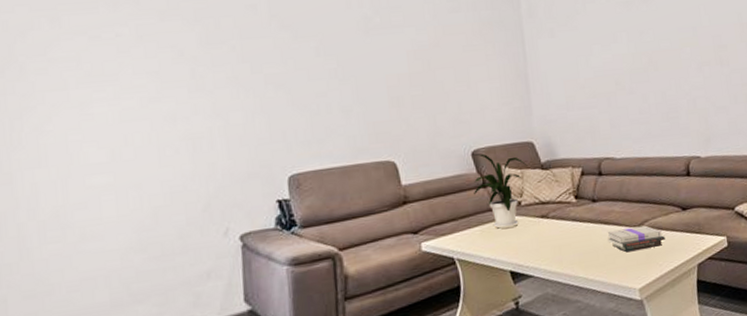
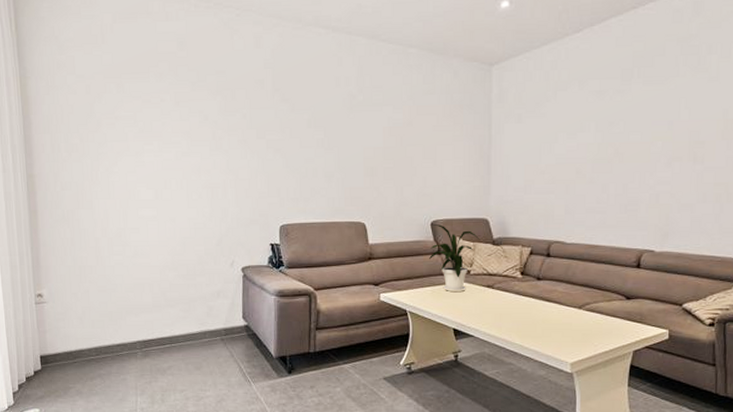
books: present [607,225,665,252] -> none [547,307,604,328]

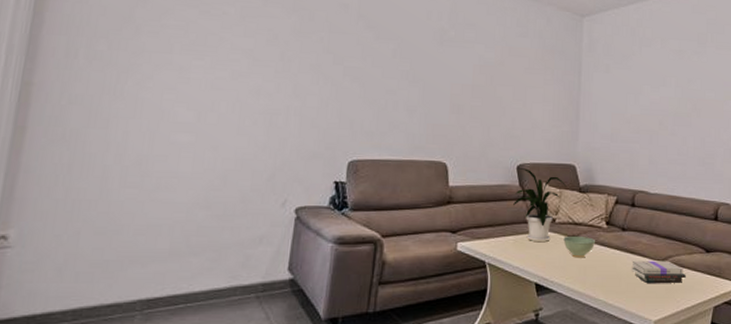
bowl: none [479,285,511,306] -> present [563,235,596,258]
books: none [547,307,604,328] -> present [631,260,686,283]

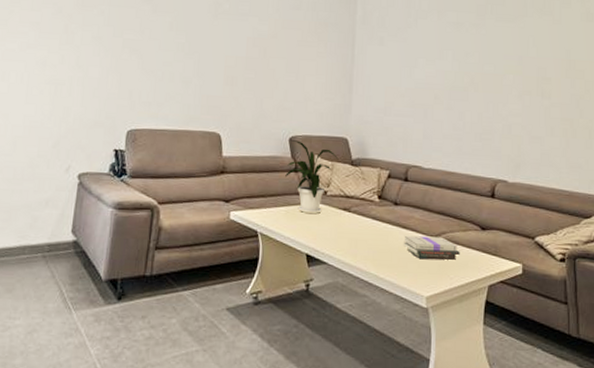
bowl: present [563,235,596,258] -> none [335,208,368,231]

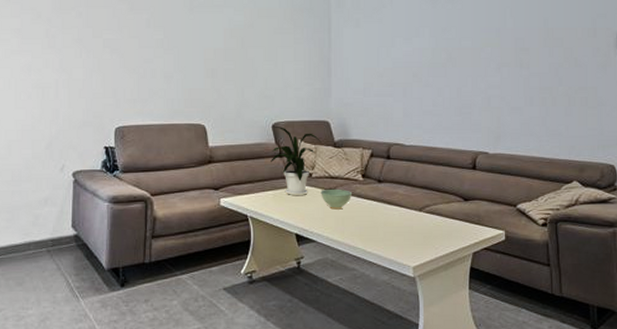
bowl: none [335,208,368,231] -> present [321,188,353,210]
books: present [403,235,460,260] -> none [389,210,444,231]

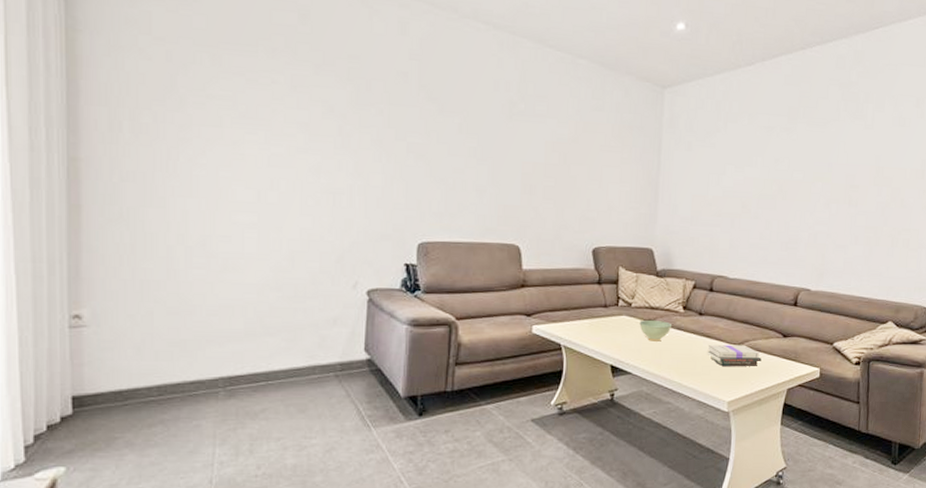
house plant: present [271,127,322,196] -> none [589,252,644,326]
books: none [389,210,444,231] -> present [707,344,762,366]

